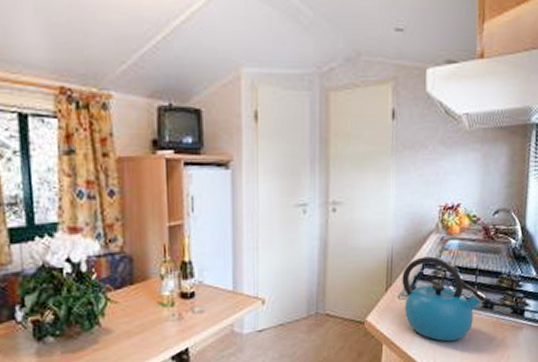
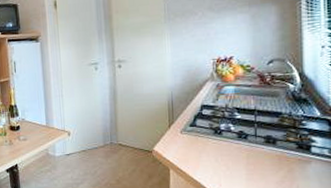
kettle: present [402,256,488,342] -> none [183,99,269,170]

